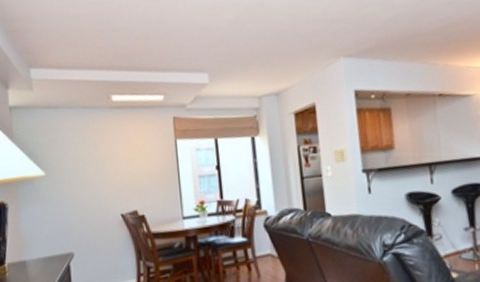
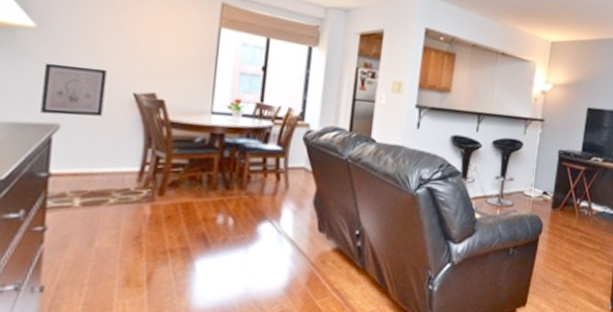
wall art: none [55,198,102,246] -> present [40,63,107,116]

